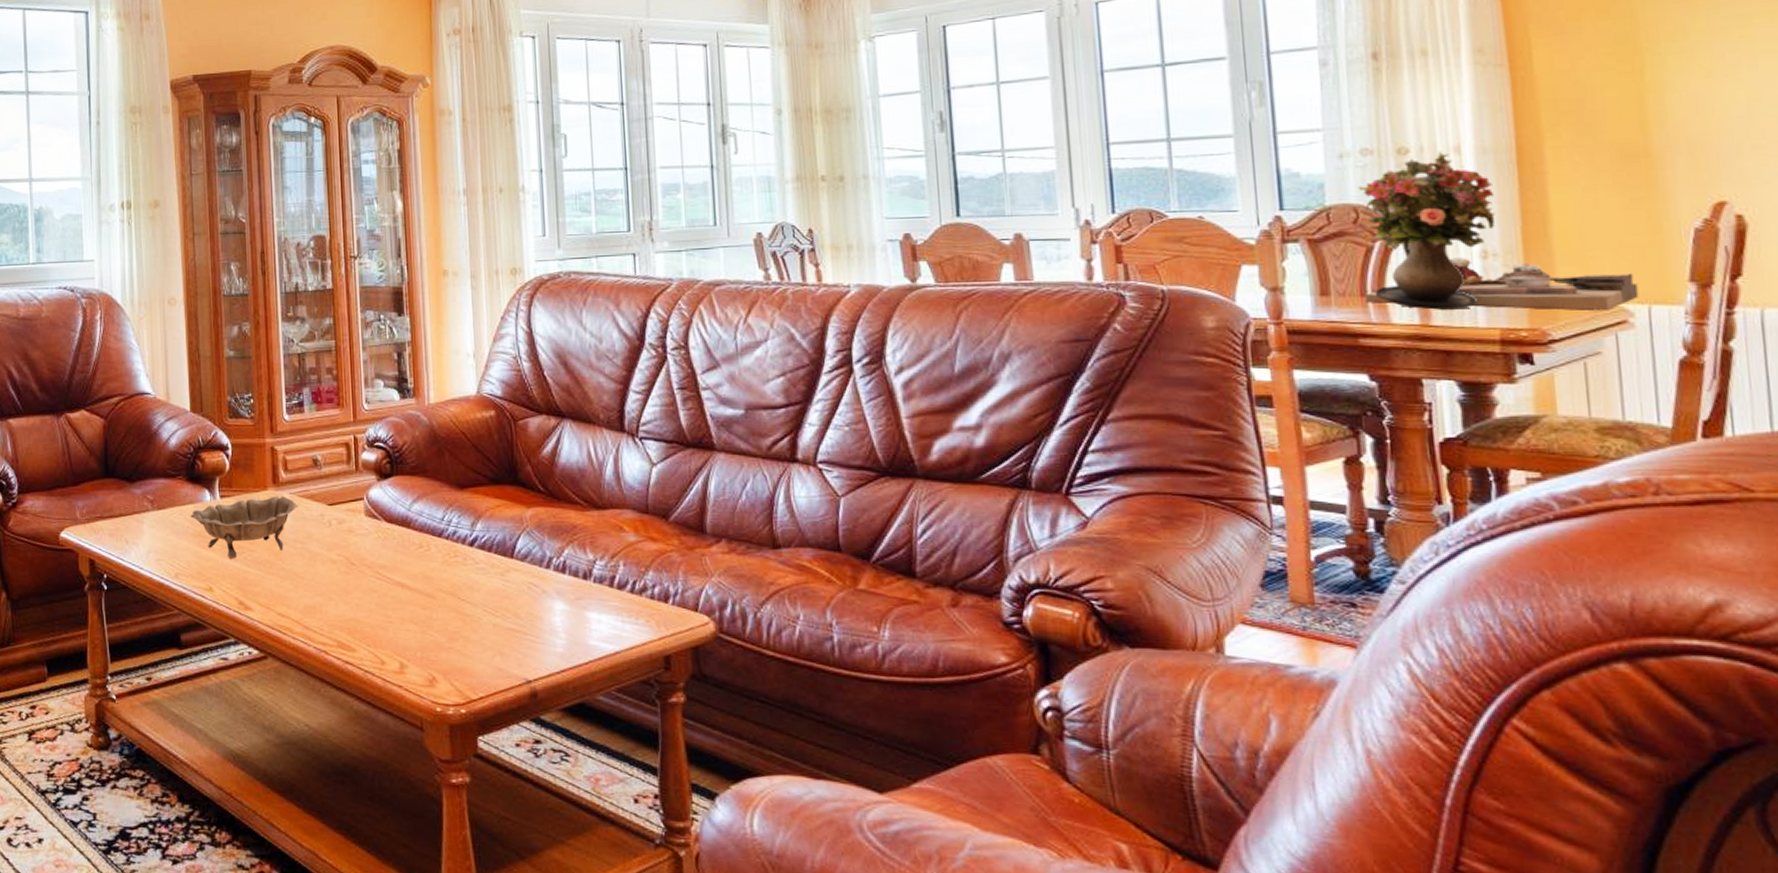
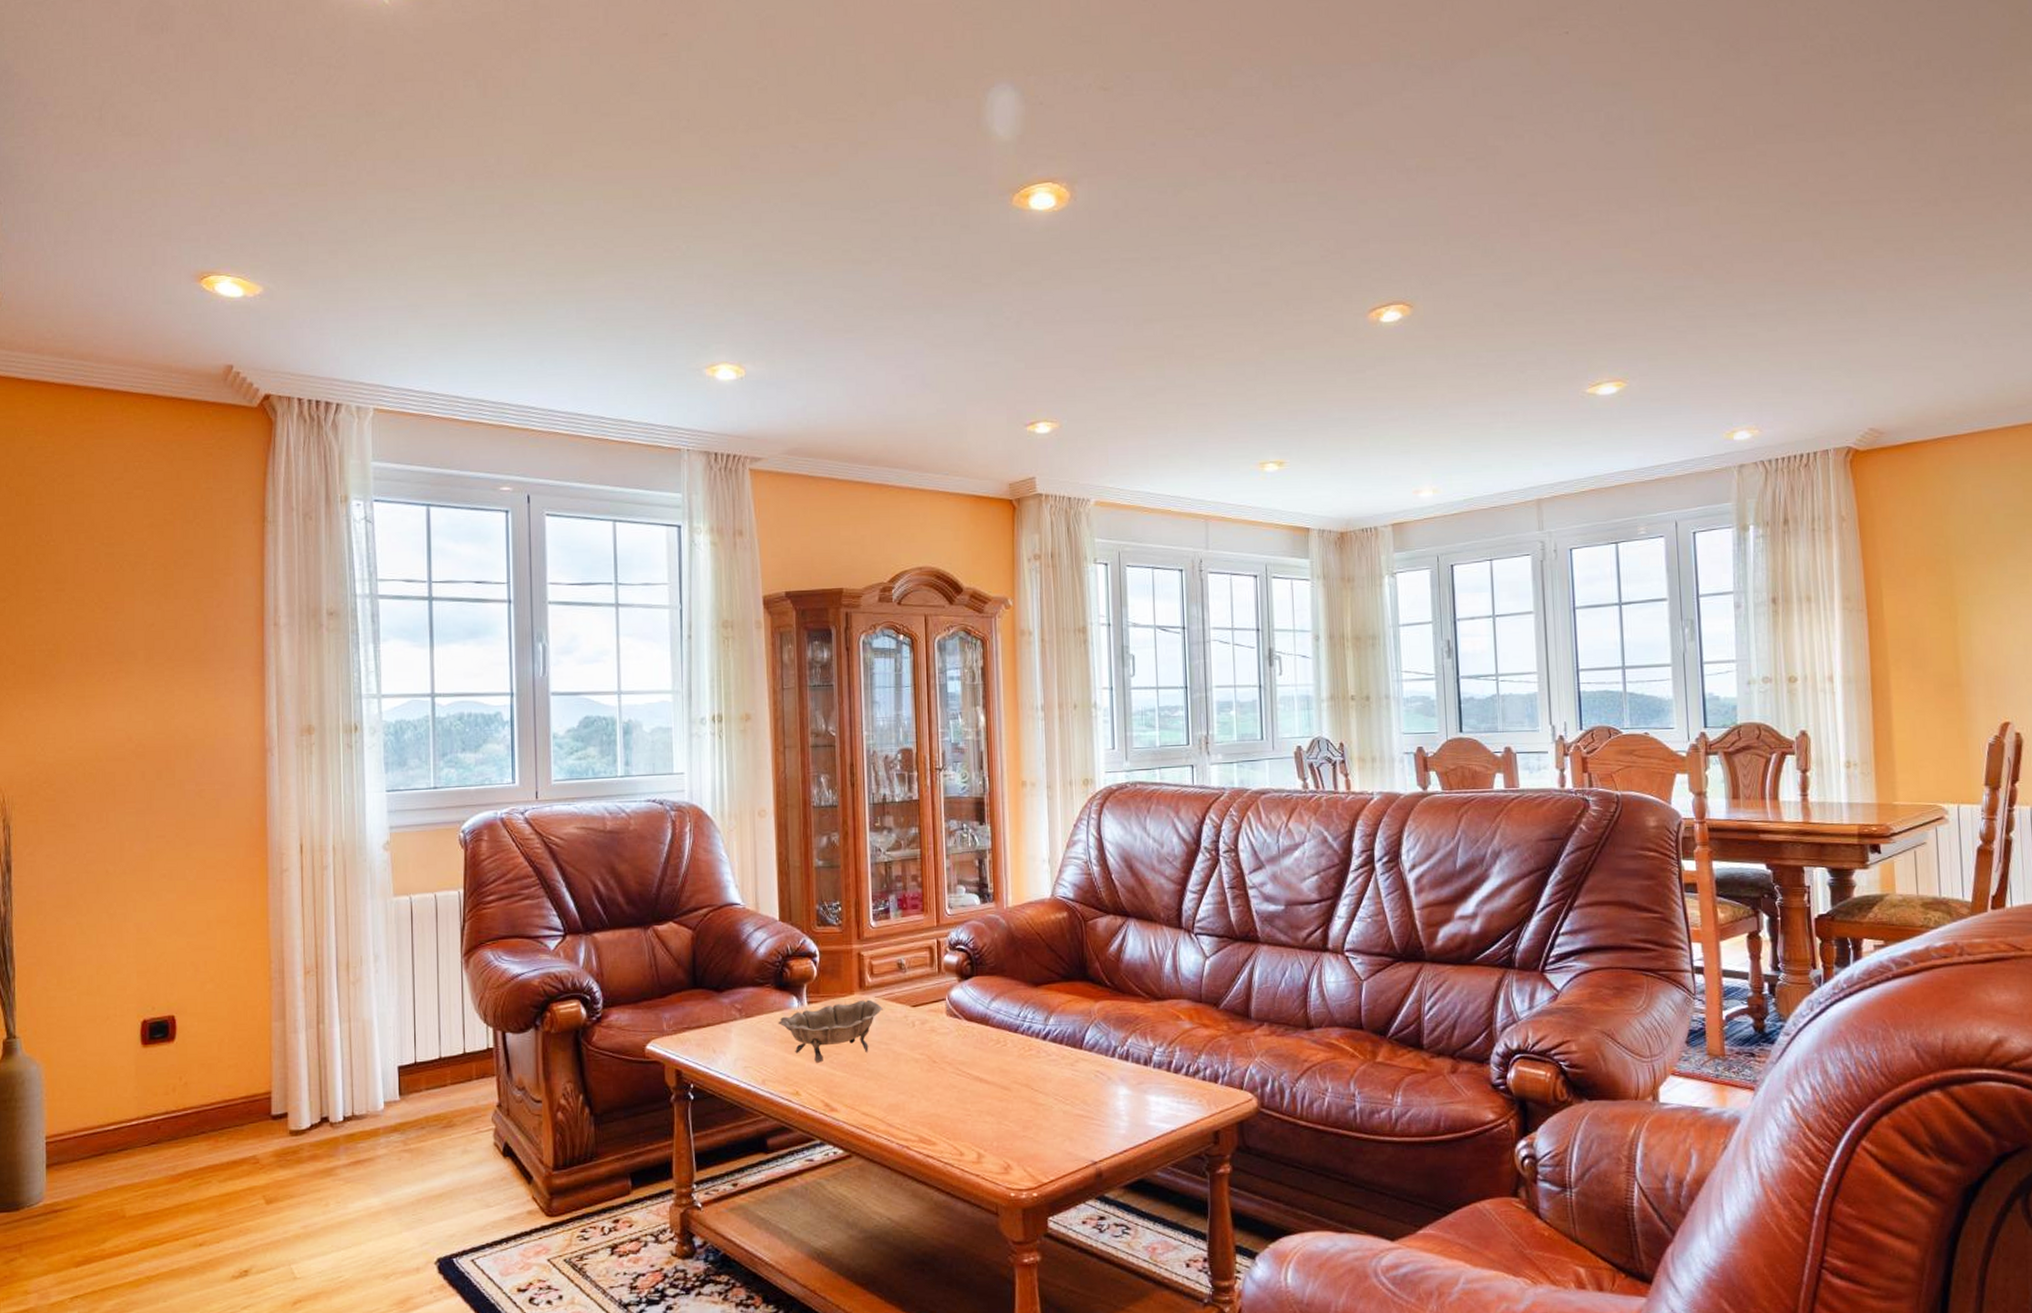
bouquet: present [1358,151,1496,310] -> none [1761,679,1856,810]
decorative tray: present [1366,257,1639,311] -> none [1765,767,1952,810]

